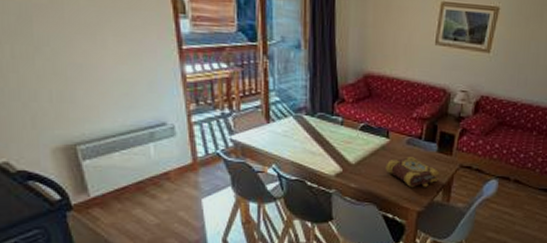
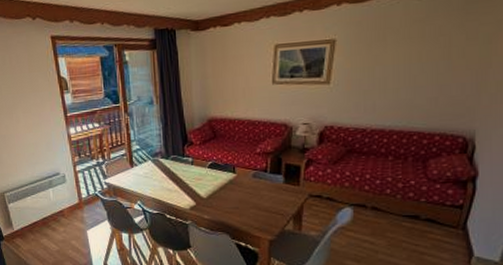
book: present [385,157,439,187] -> none [234,189,288,217]

